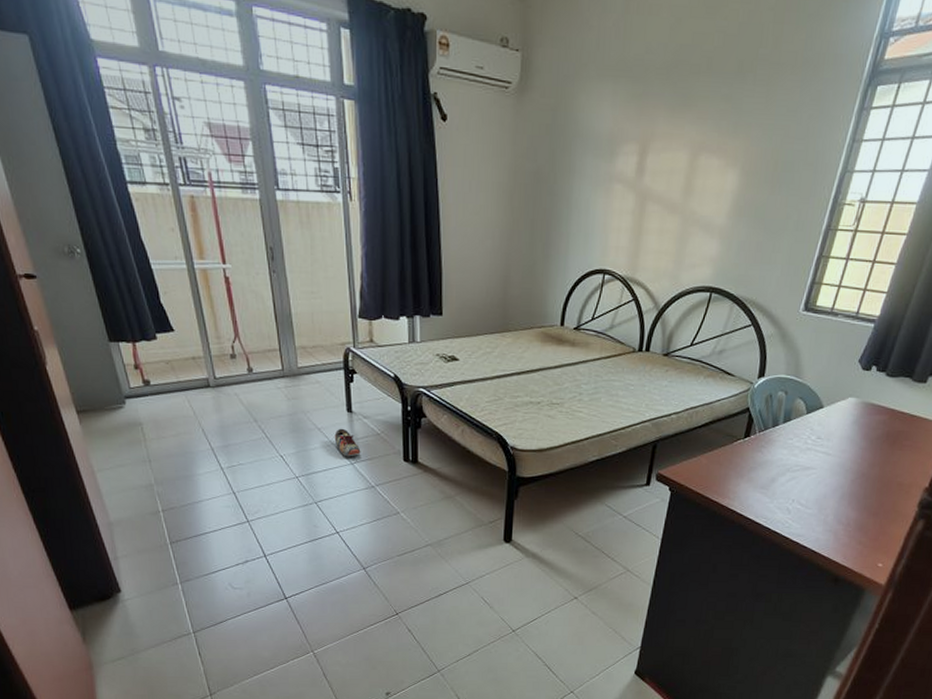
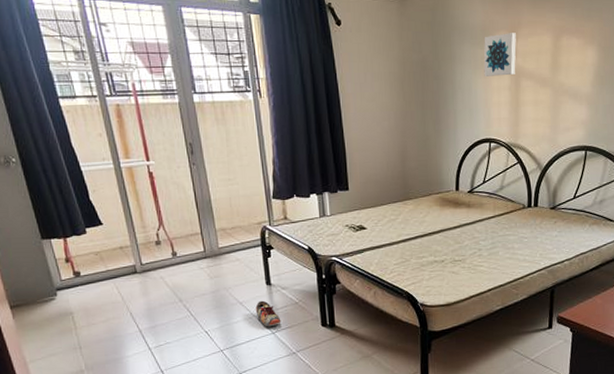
wall art: none [605,145,647,197] -> present [483,33,516,76]

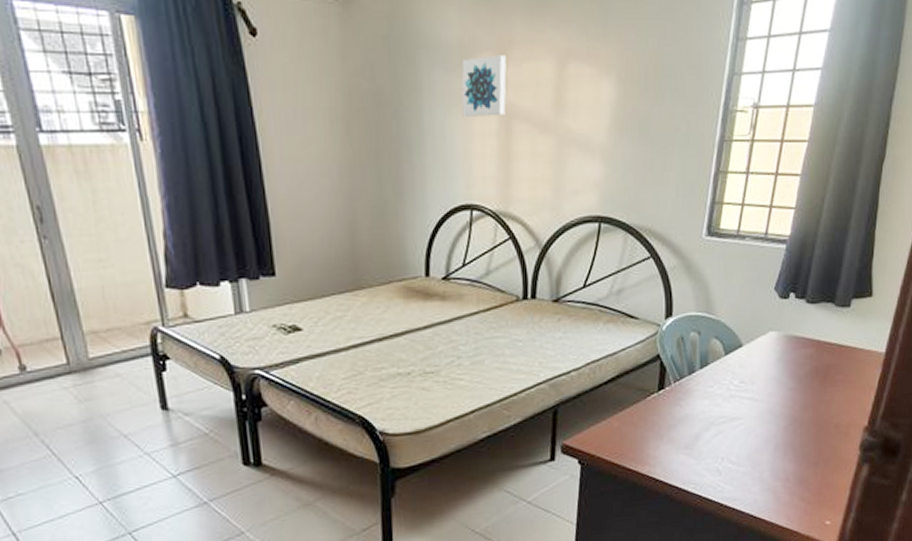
shoe: present [255,300,281,327] -> none [147,431,185,468]

